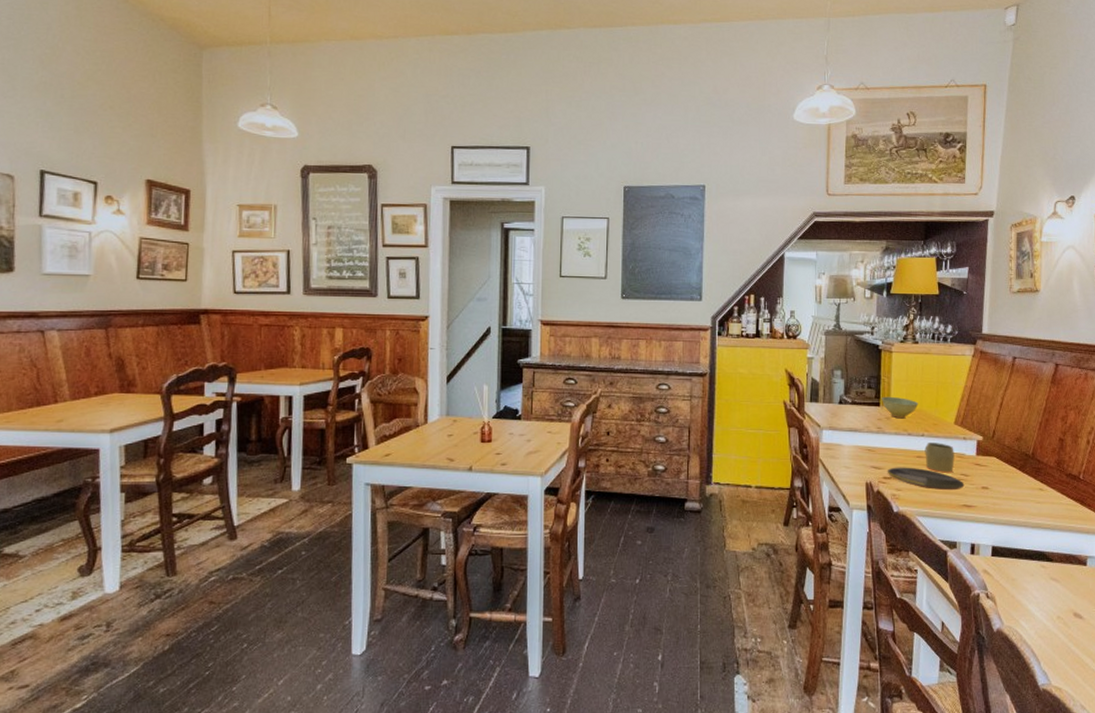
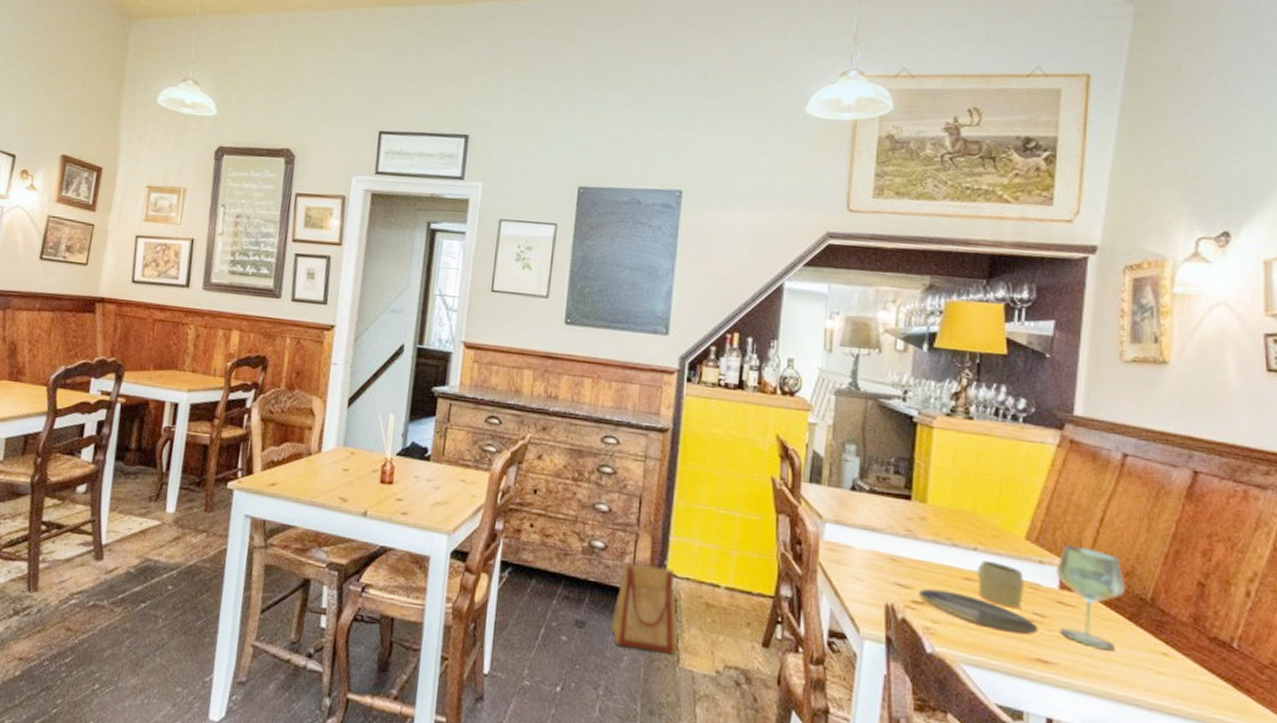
shopping bag: none [673,478,723,542] -> present [610,563,677,655]
bowl: present [882,396,919,419] -> none [914,487,971,522]
wine glass: none [974,424,1017,493] -> present [1056,544,1127,651]

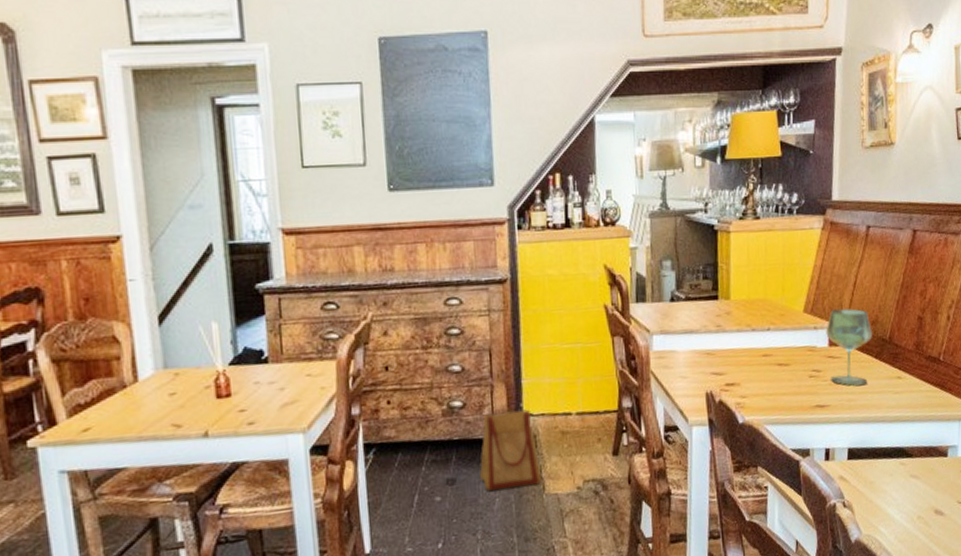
plate: present [918,588,1039,636] -> none [729,368,817,392]
mug: present [977,561,1024,609] -> none [771,336,805,372]

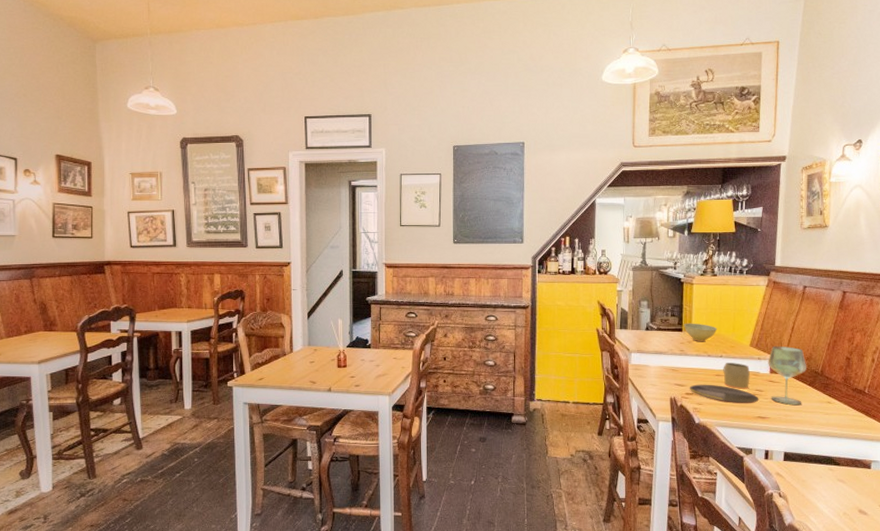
shopping bag: present [479,409,541,492] -> none [502,396,545,450]
bowl: none [720,286,763,313] -> present [684,323,717,342]
plate: none [729,368,817,392] -> present [689,384,759,404]
mug: none [771,336,805,372] -> present [723,363,750,389]

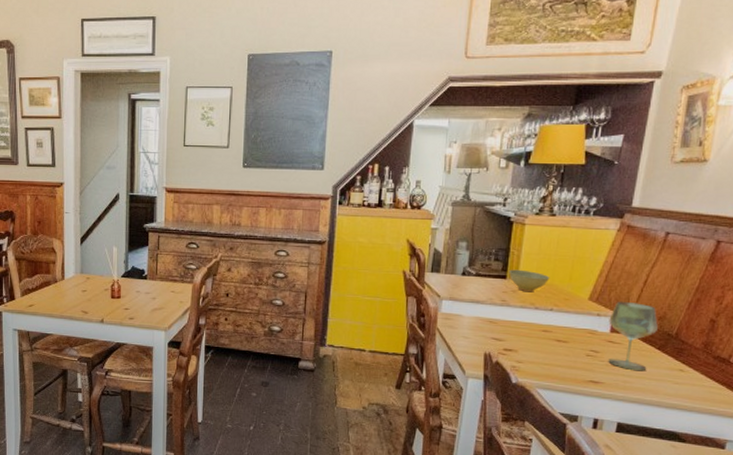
plate: present [689,384,759,404] -> none [508,339,593,366]
mug: present [723,363,750,389] -> none [551,317,585,349]

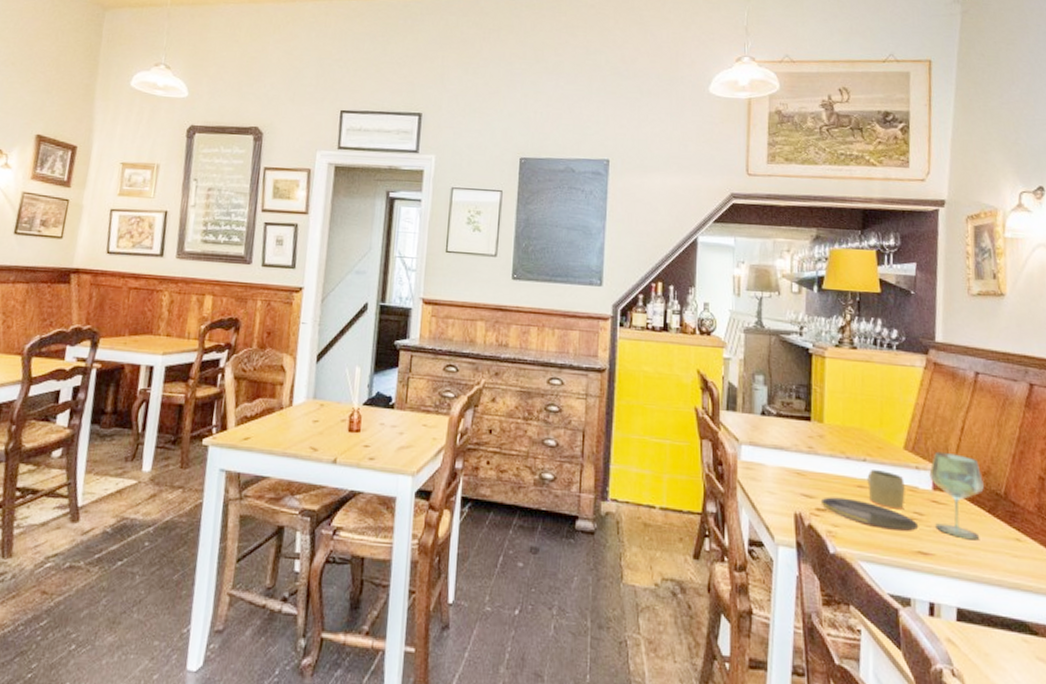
plate: none [508,339,593,366] -> present [820,497,919,532]
bowl: present [509,269,550,293] -> none [813,409,859,438]
mug: none [551,317,585,349] -> present [867,470,905,510]

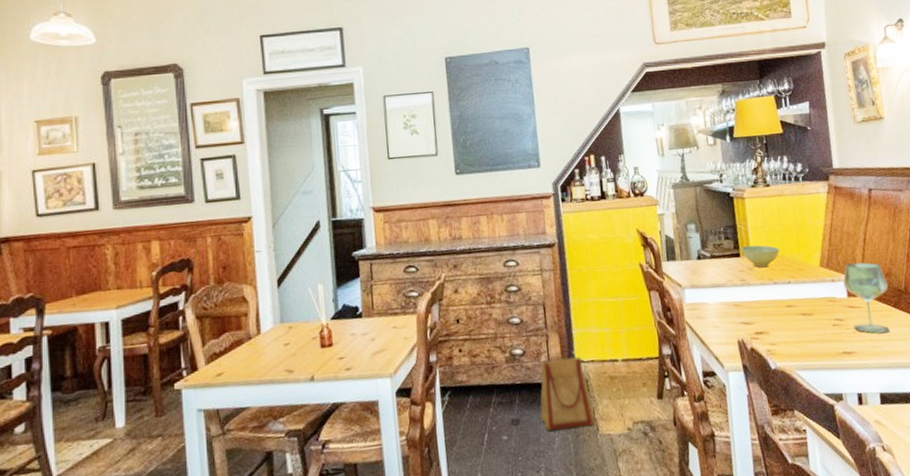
shopping bag: none [561,491,620,572] -> present [539,356,595,432]
bowl: none [813,409,859,438] -> present [741,245,780,268]
plate: present [820,497,919,532] -> none [758,318,841,340]
mug: present [867,470,905,510] -> none [793,288,827,321]

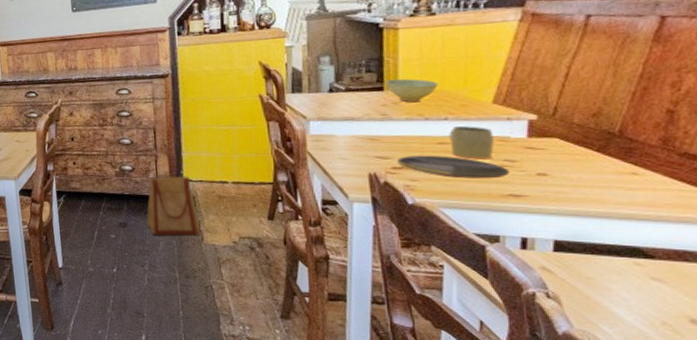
plate: none [758,318,841,340] -> present [396,155,510,179]
mug: none [793,288,827,321] -> present [449,126,494,160]
wine glass: present [843,262,890,334] -> none [523,100,594,179]

